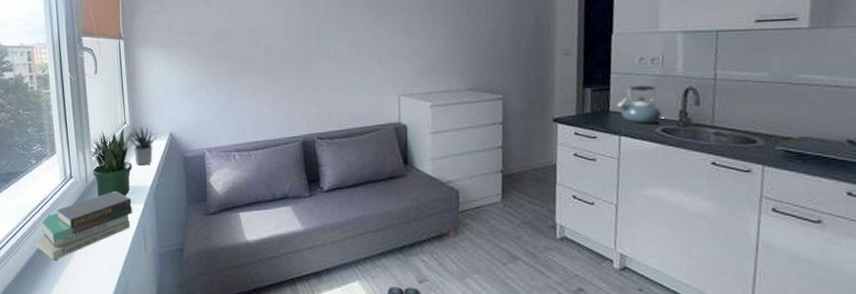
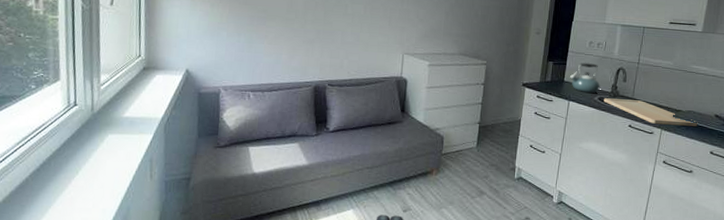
books: present [35,191,133,261] -> none [28,120,141,186]
succulent plant: present [90,126,160,168] -> none [98,61,176,98]
planter: present [92,127,132,197] -> none [99,59,146,126]
cutting board: none [670,128,821,158] -> present [604,98,698,127]

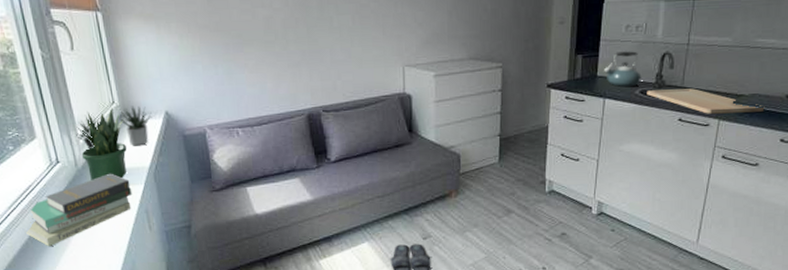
books: none [28,120,141,186] -> present [24,173,133,247]
succulent plant: none [98,61,176,98] -> present [76,106,155,151]
planter: none [99,59,146,126] -> present [78,107,127,180]

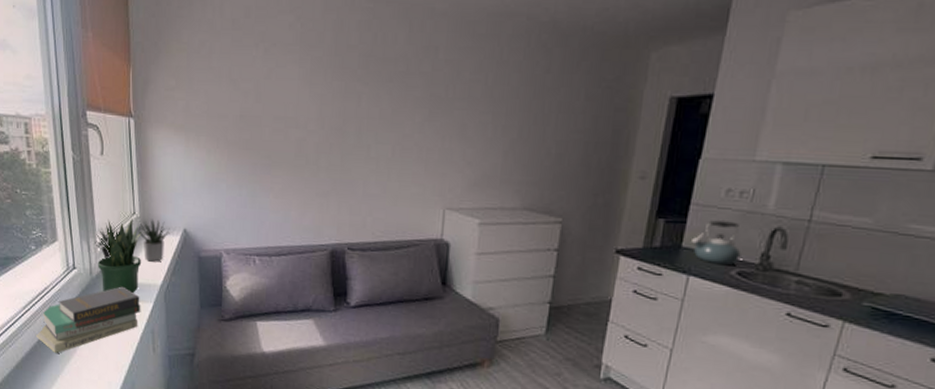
cutting board: present [647,88,765,114] -> none [745,272,913,319]

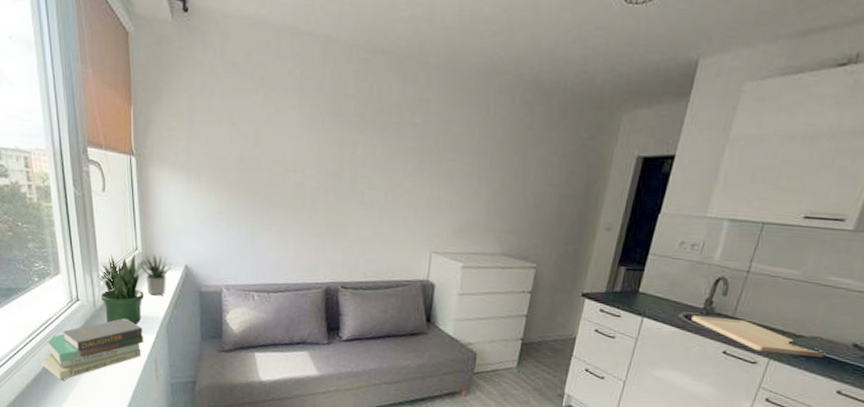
kettle: present [691,220,741,266] -> none [647,269,689,310]
cutting board: none [745,272,913,319] -> present [691,315,826,358]

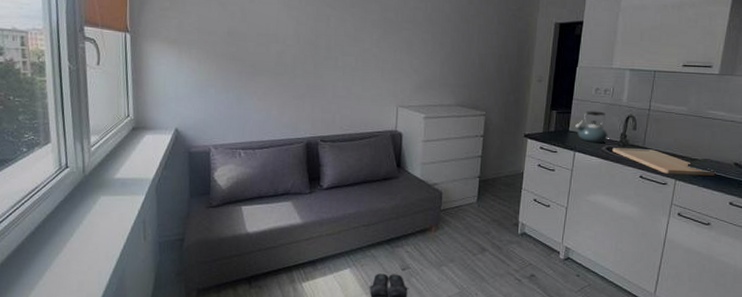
books: present [40,318,144,381] -> none [23,182,133,249]
succulent plant: present [98,255,174,296] -> none [89,120,165,159]
planter: present [100,253,144,324] -> none [90,120,135,187]
kettle: none [647,269,689,310] -> present [575,111,608,144]

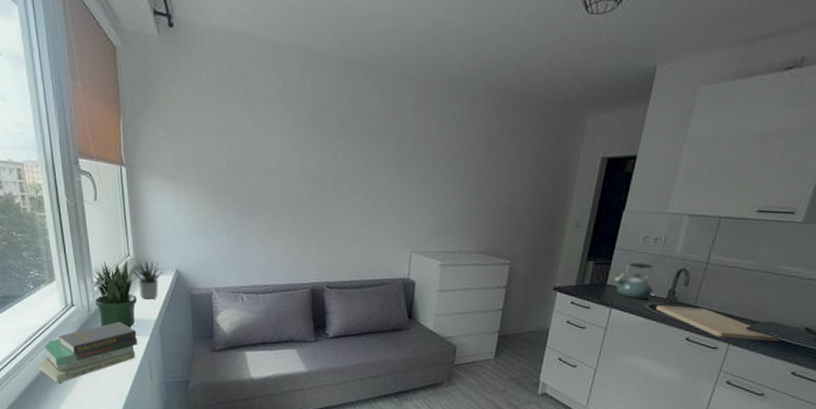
books: none [23,182,133,249] -> present [37,322,138,384]
succulent plant: none [89,120,165,159] -> present [92,260,166,300]
planter: none [90,120,135,187] -> present [94,259,137,327]

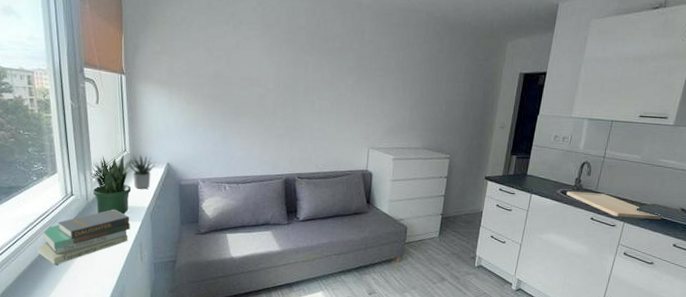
kettle: present [614,262,653,300] -> none [533,156,564,187]

